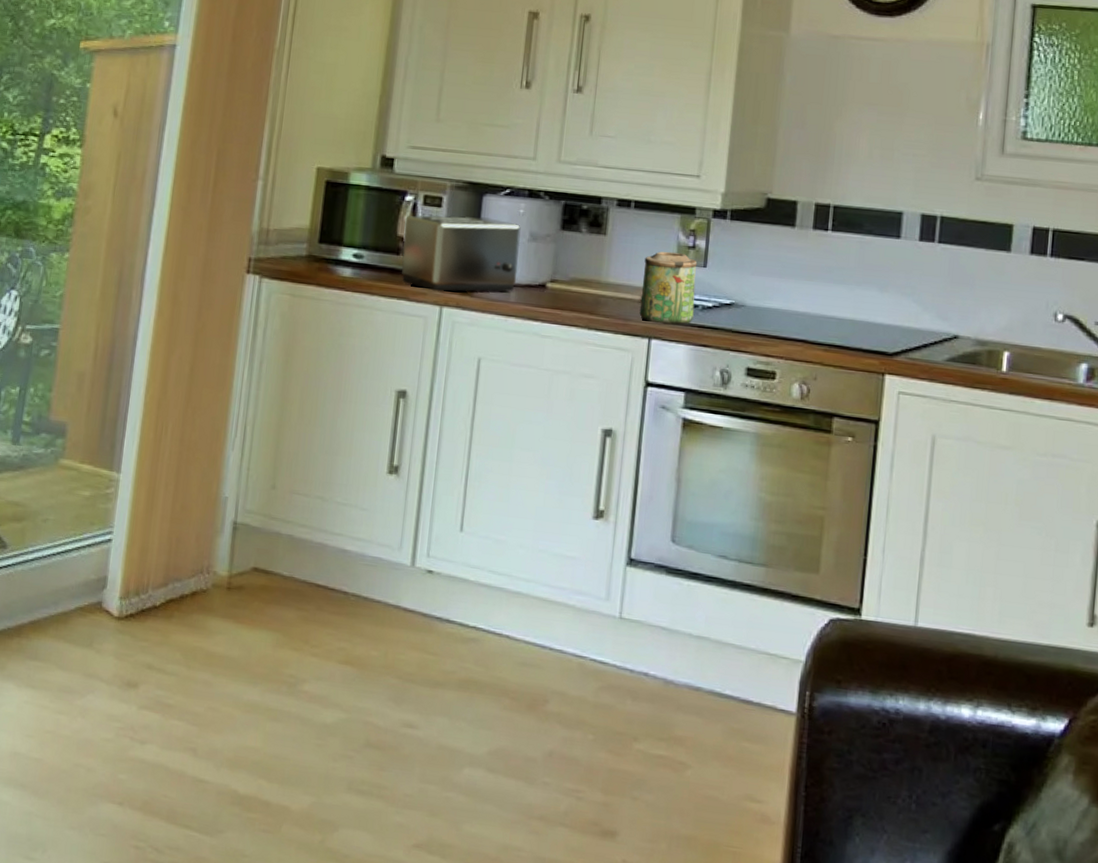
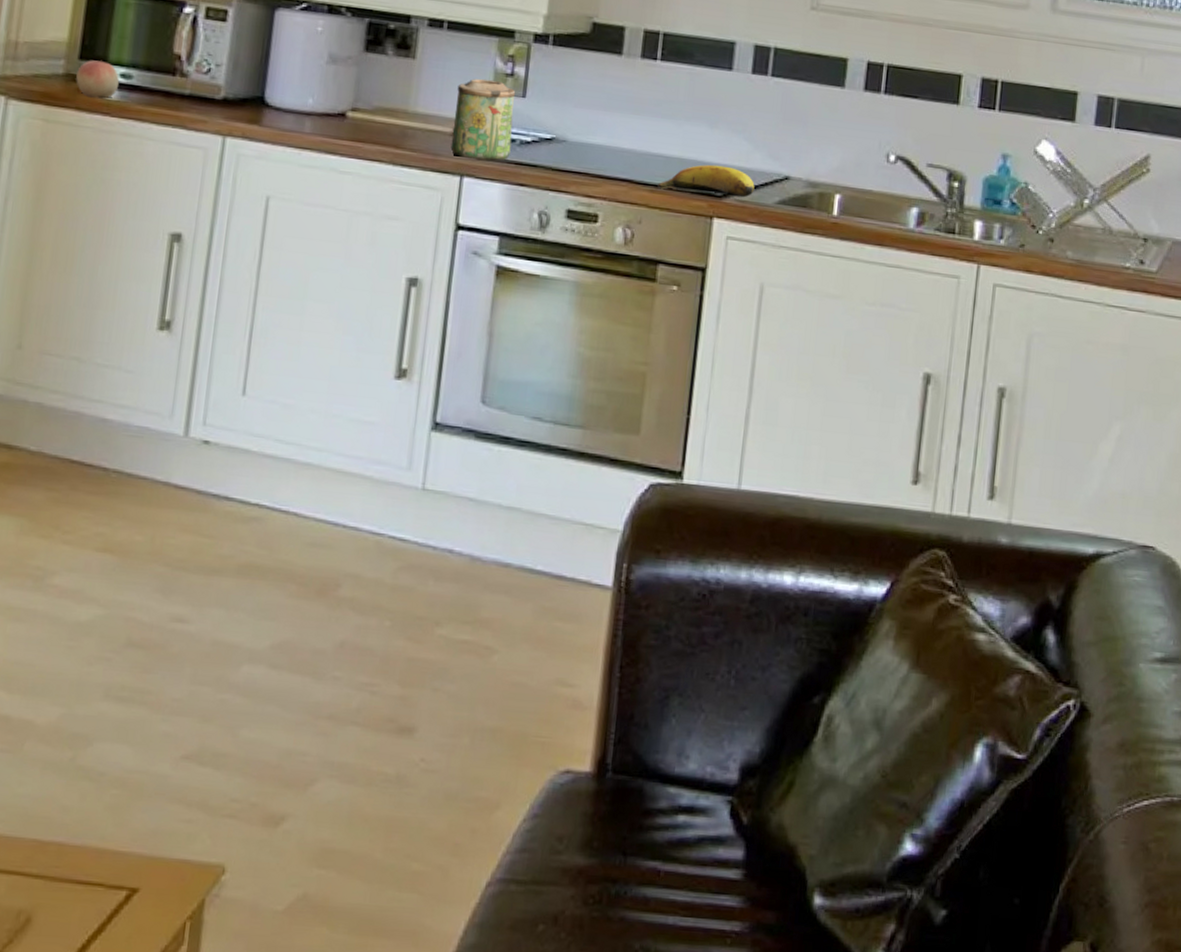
fruit: none [316,243,352,276] -> present [76,60,119,99]
toaster: present [401,215,521,292] -> none [177,30,319,121]
fruit: none [831,325,925,356] -> present [657,164,755,198]

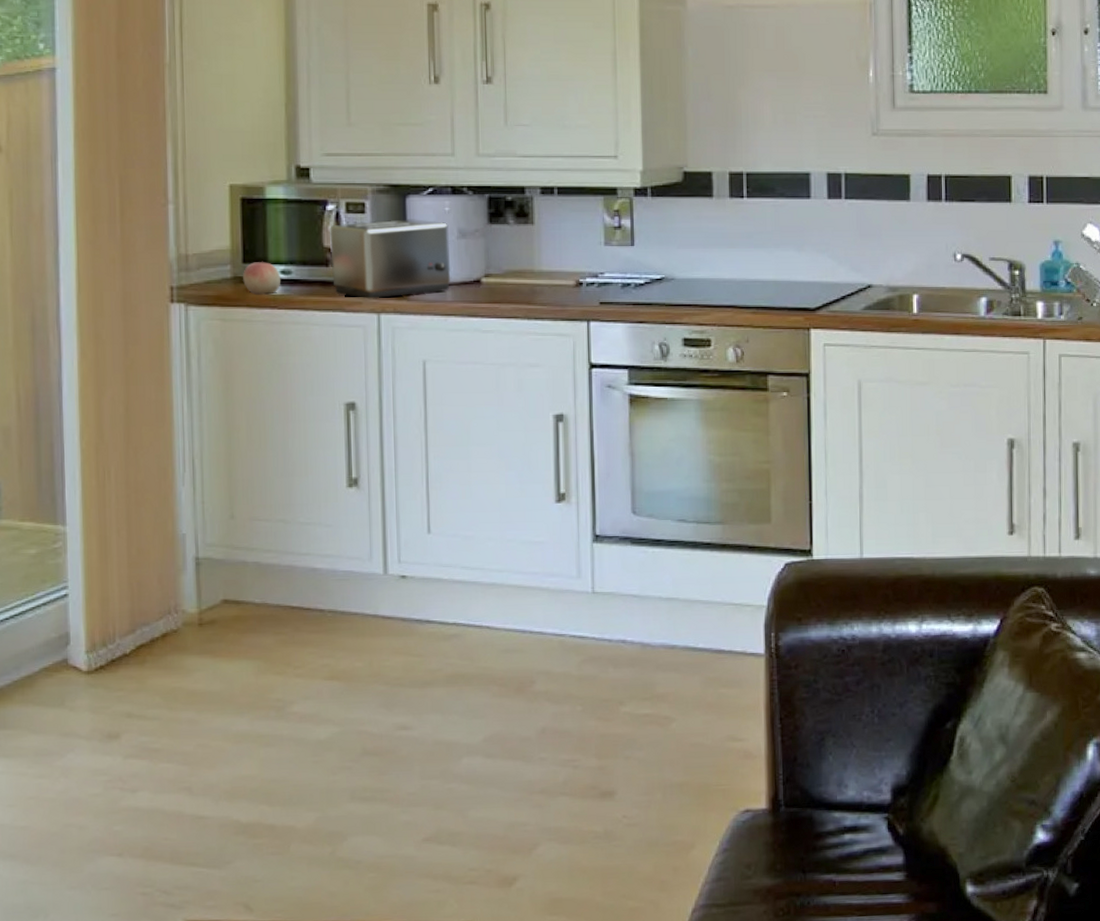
toaster: none [177,30,319,121] -> present [330,219,451,299]
canister: present [450,78,516,162] -> none [574,234,628,306]
fruit: present [657,164,755,198] -> none [758,283,843,310]

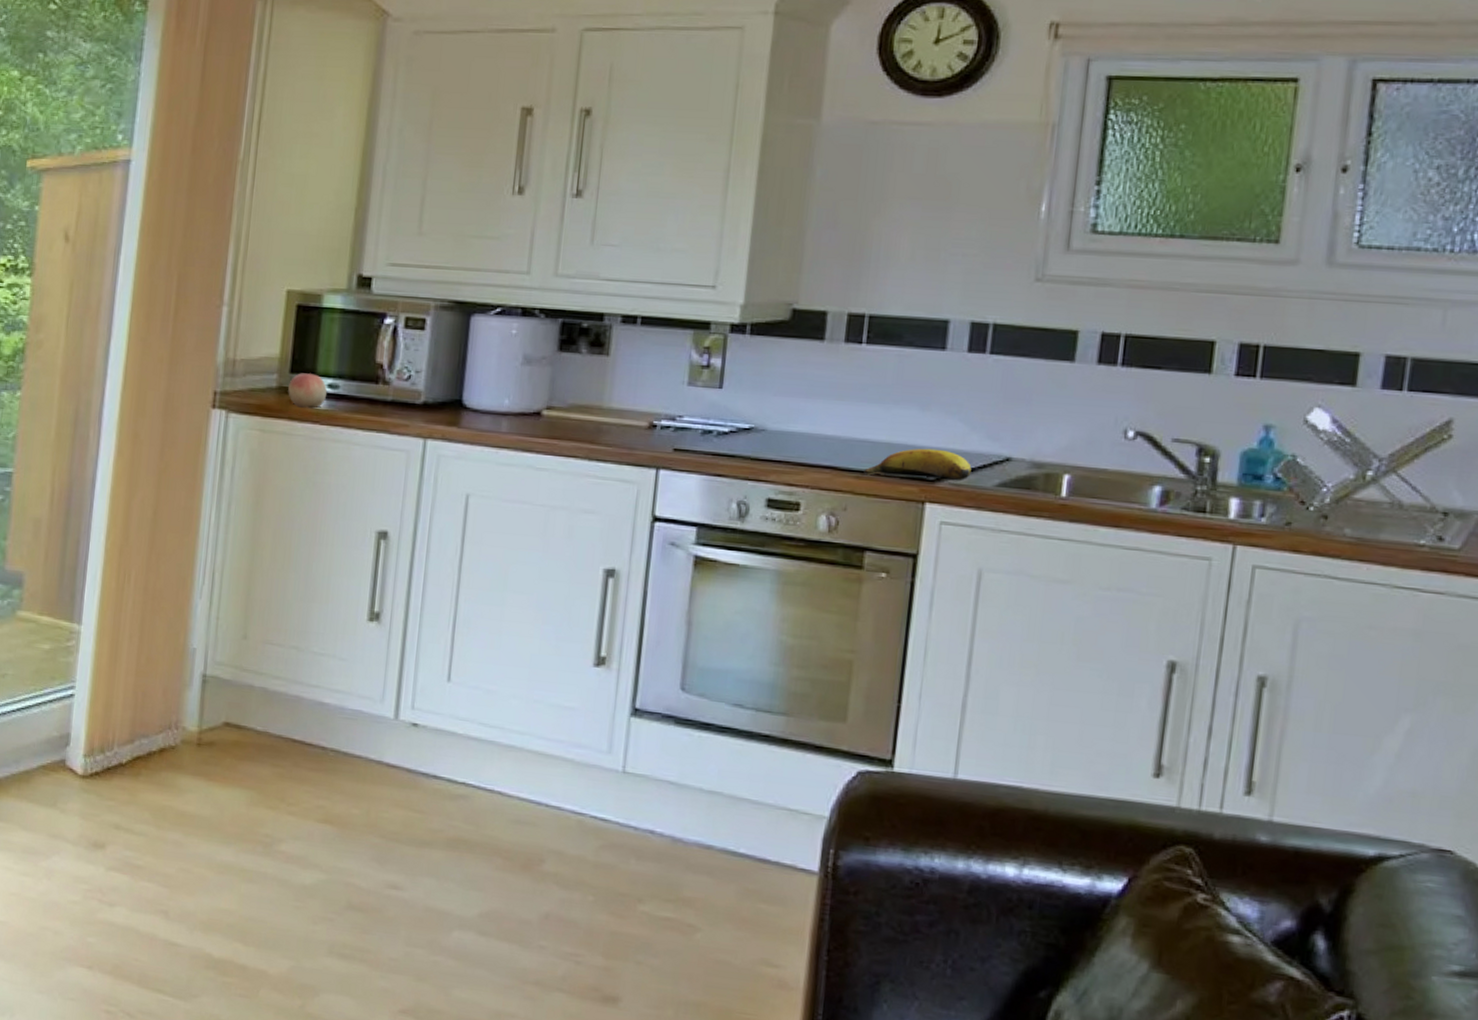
toaster: present [330,219,451,299] -> none [381,339,513,423]
fruit: none [758,283,843,310] -> present [864,448,972,481]

